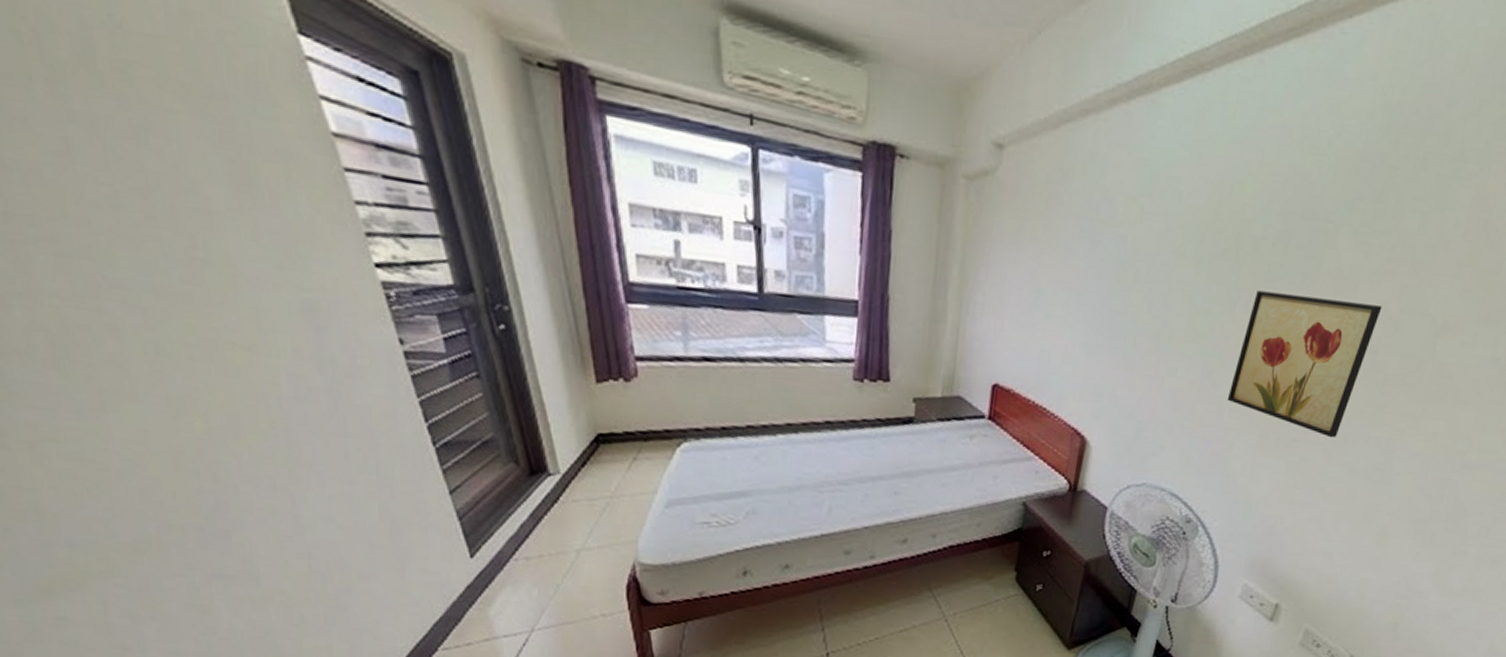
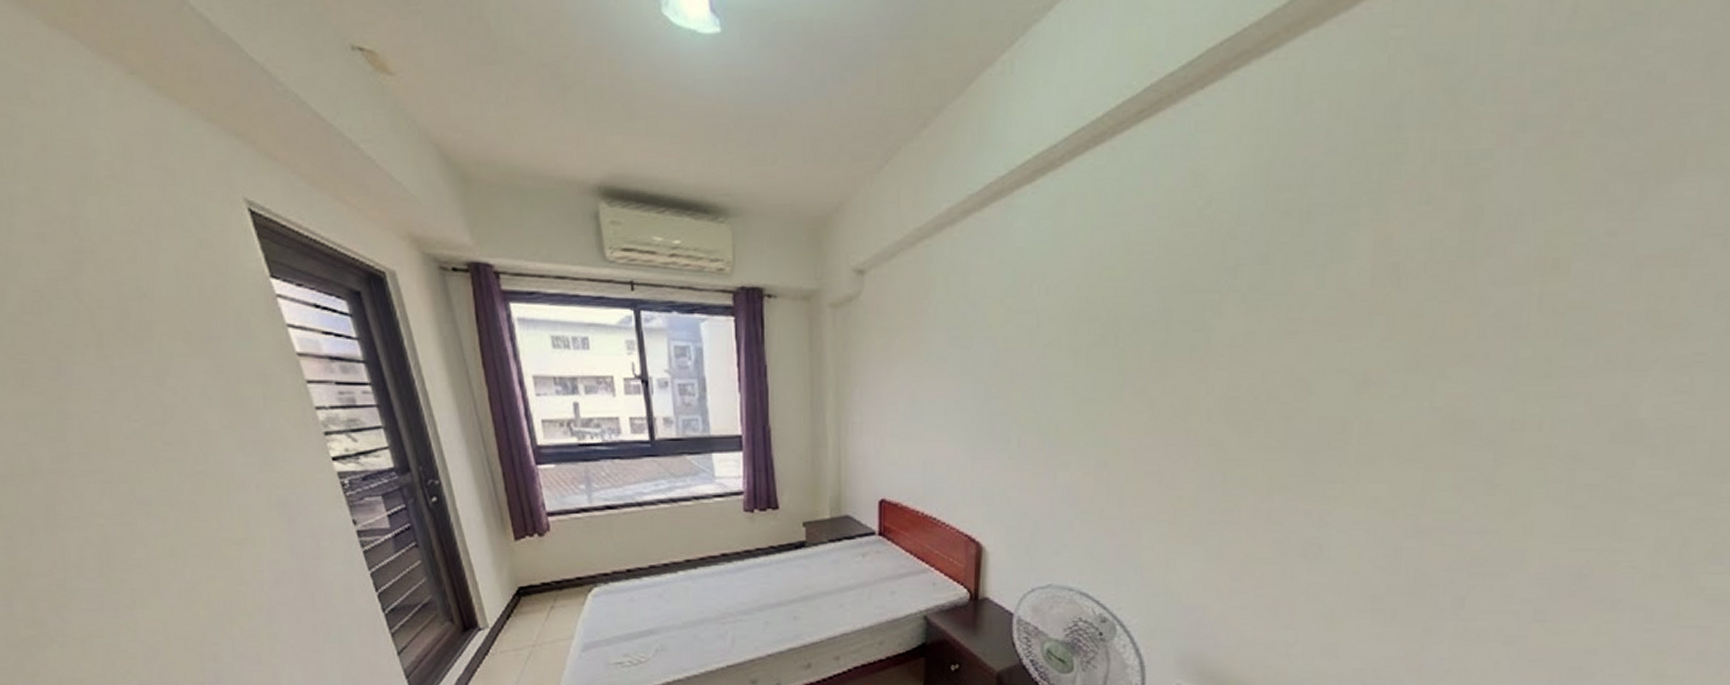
wall art: present [1226,290,1383,438] -> none [1127,369,1289,516]

